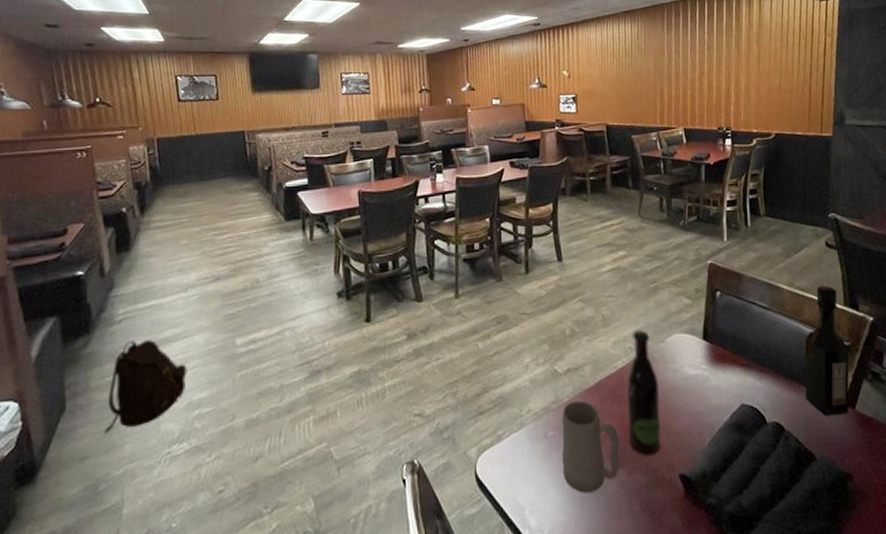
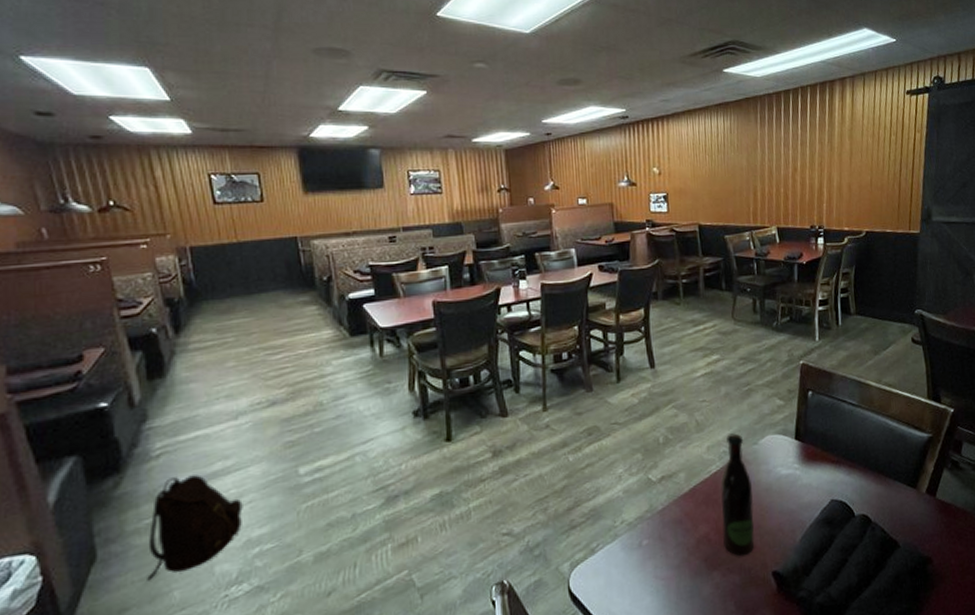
beer mug: present [561,400,620,493] -> none [656,507,714,598]
bottle: present [805,286,849,417] -> none [890,381,932,506]

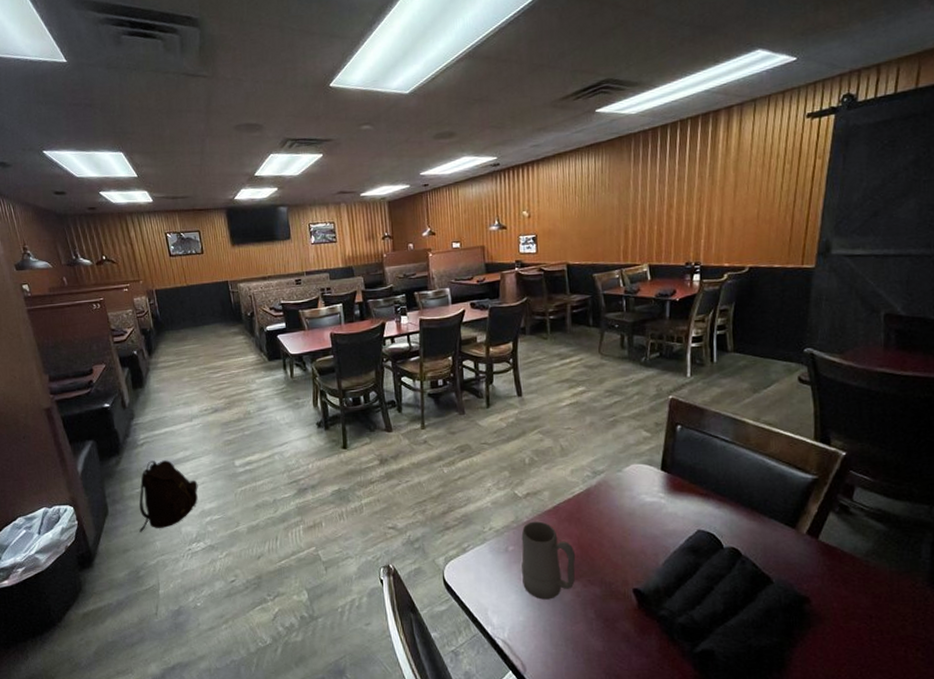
beer mug: none [656,507,714,598] -> present [521,521,576,600]
bottle: present [720,433,755,556] -> none [583,460,616,571]

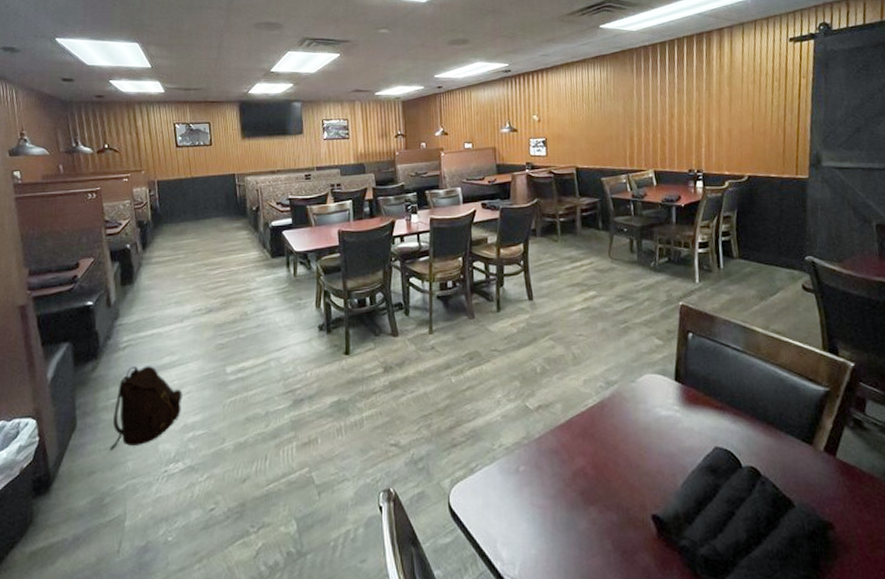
beer mug: present [521,521,576,600] -> none [532,437,591,529]

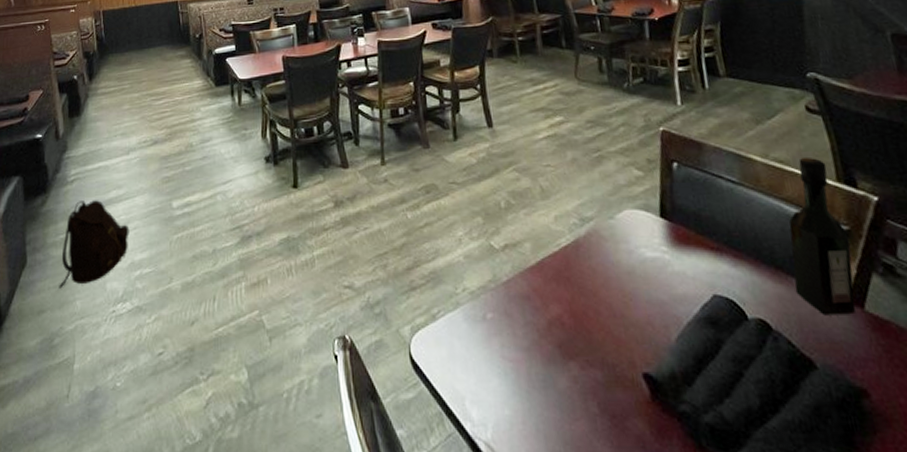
bottle: none [781,330,829,463] -> present [789,158,856,316]

